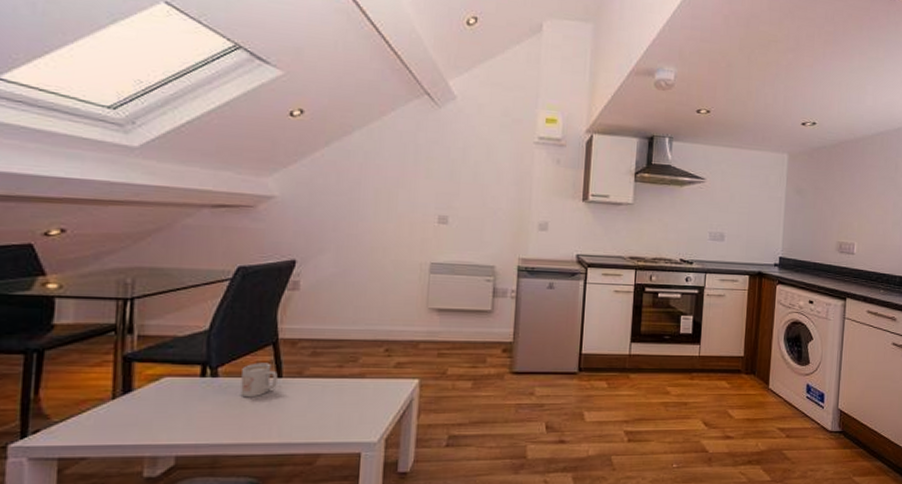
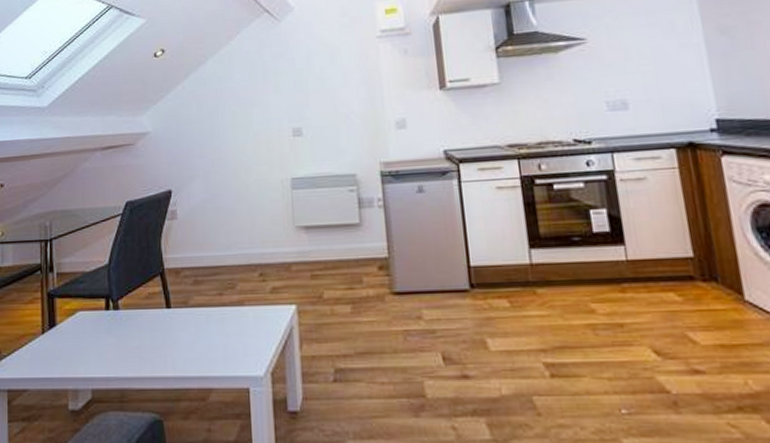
mug: present [240,362,278,398] -> none [137,293,167,330]

